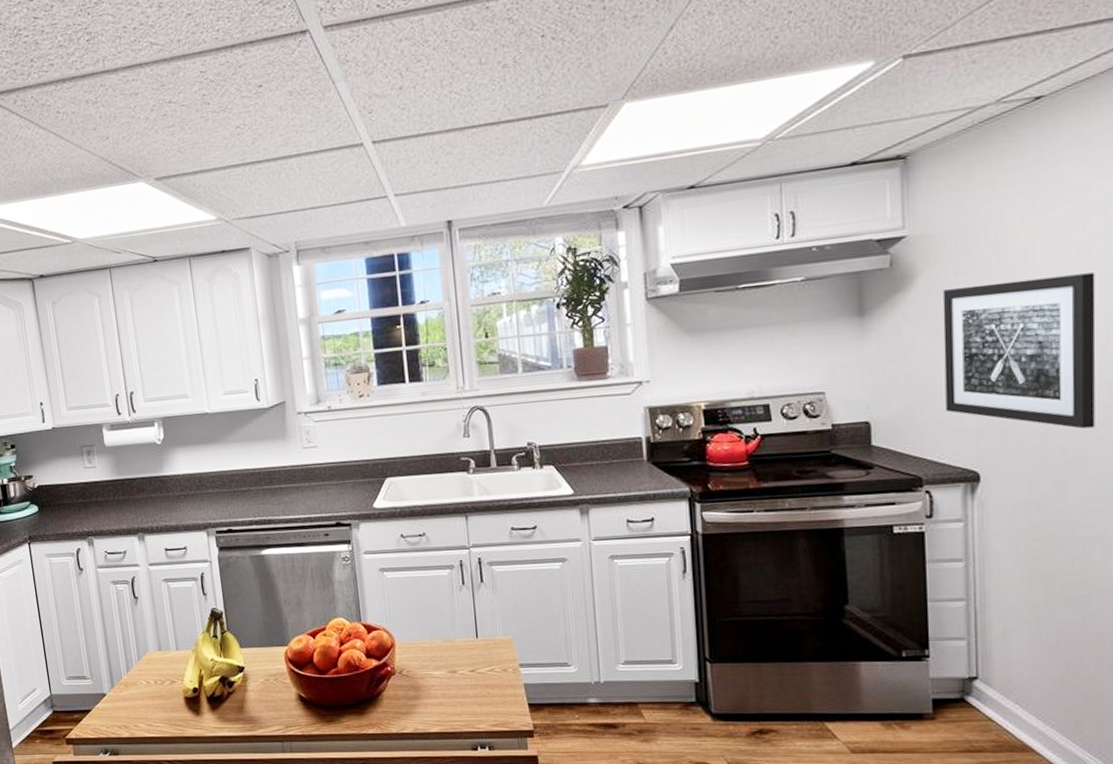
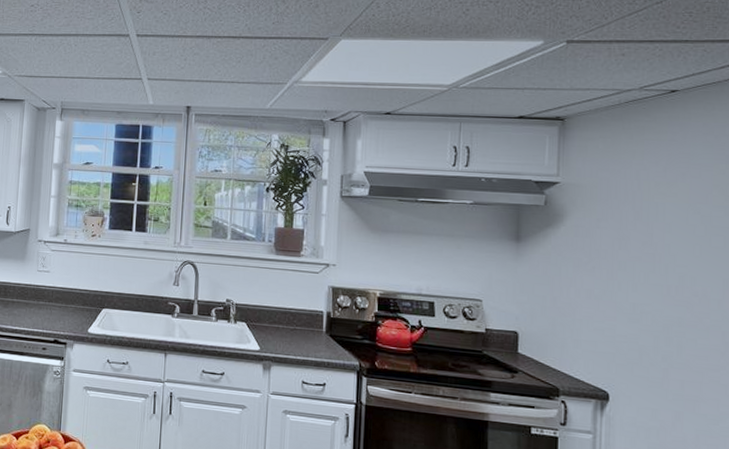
wall art: present [942,272,1096,429] -> none [583,232,715,371]

